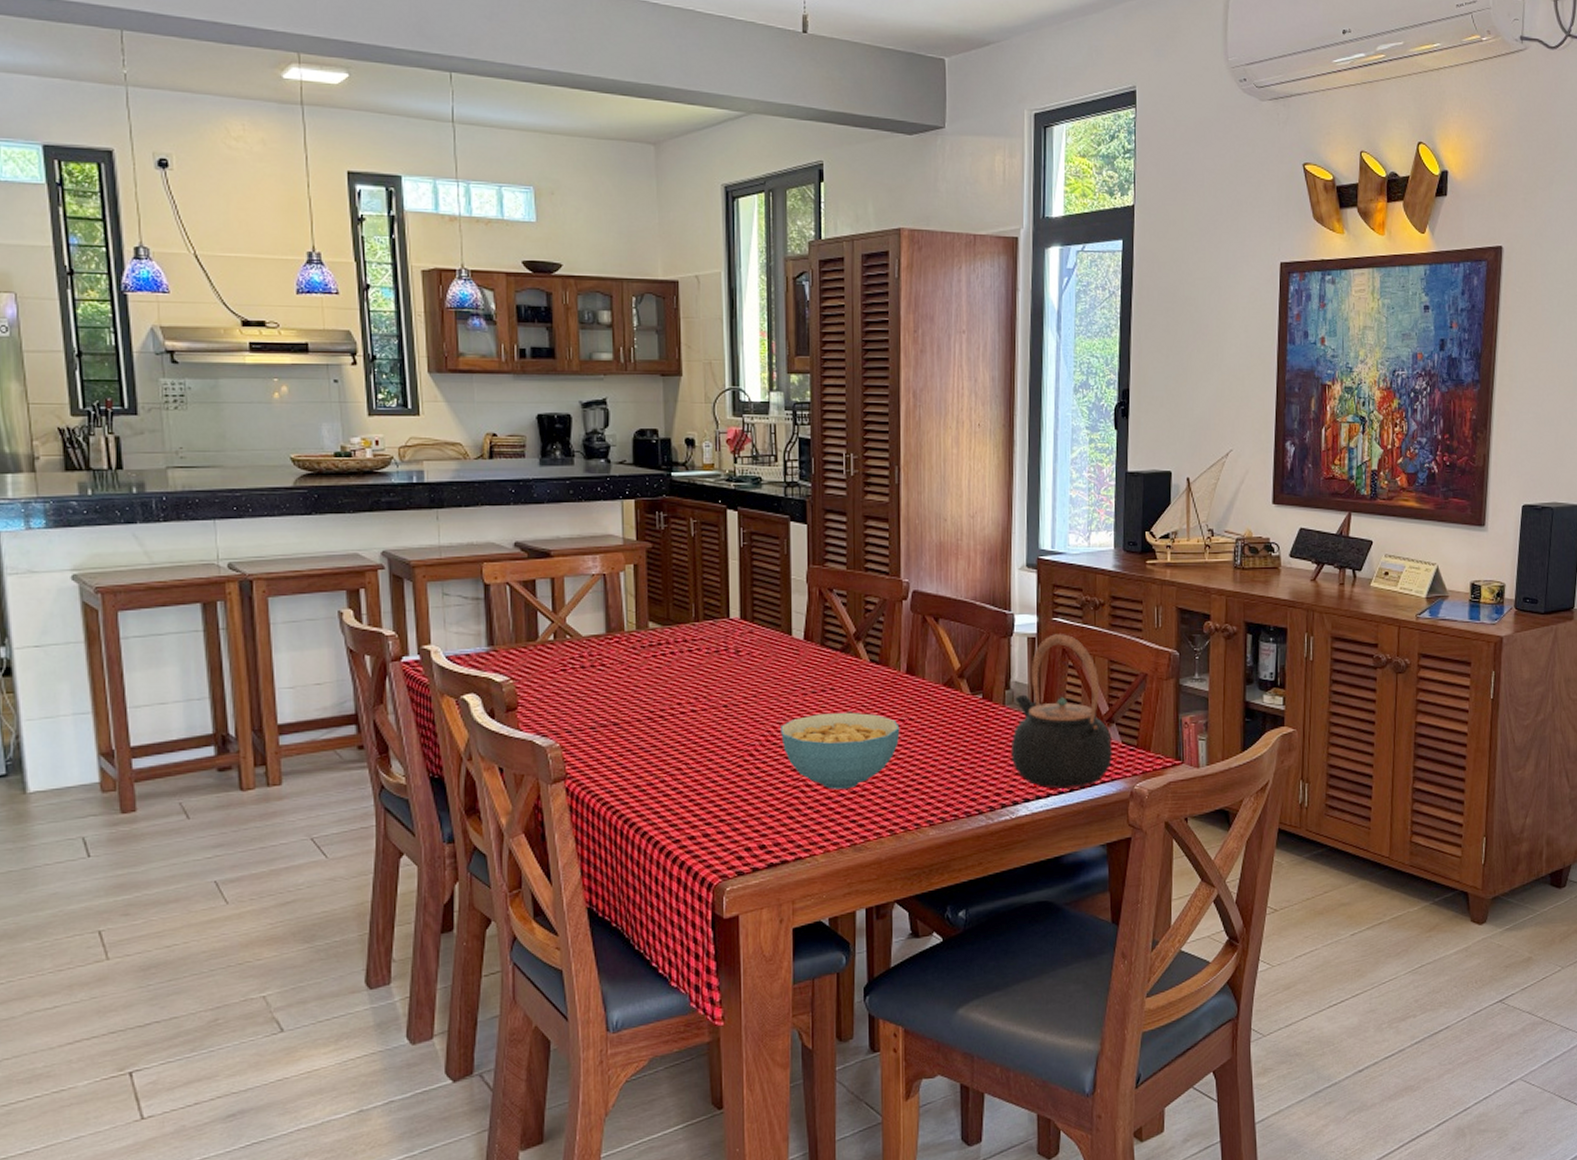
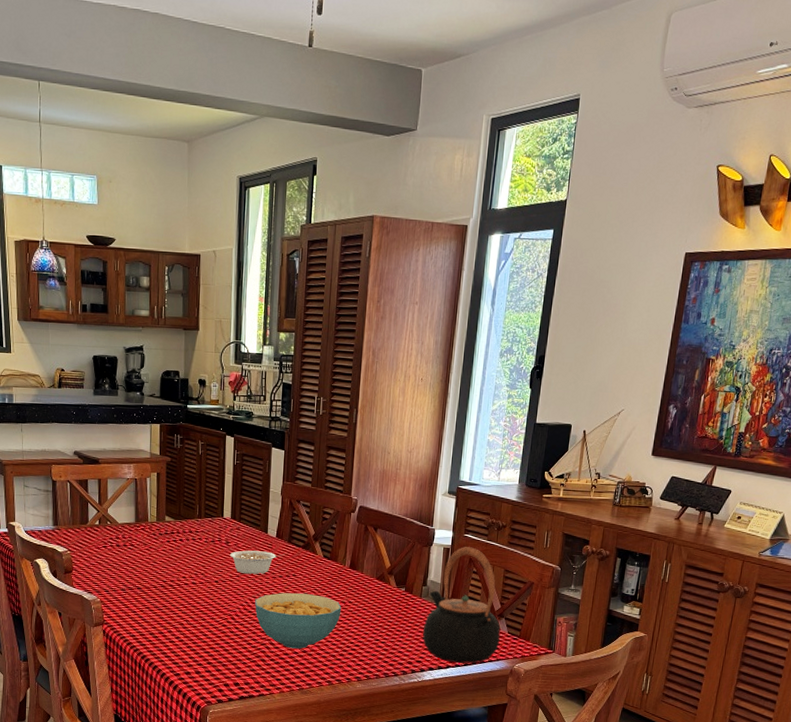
legume: none [741,660,816,693] -> present [229,550,284,575]

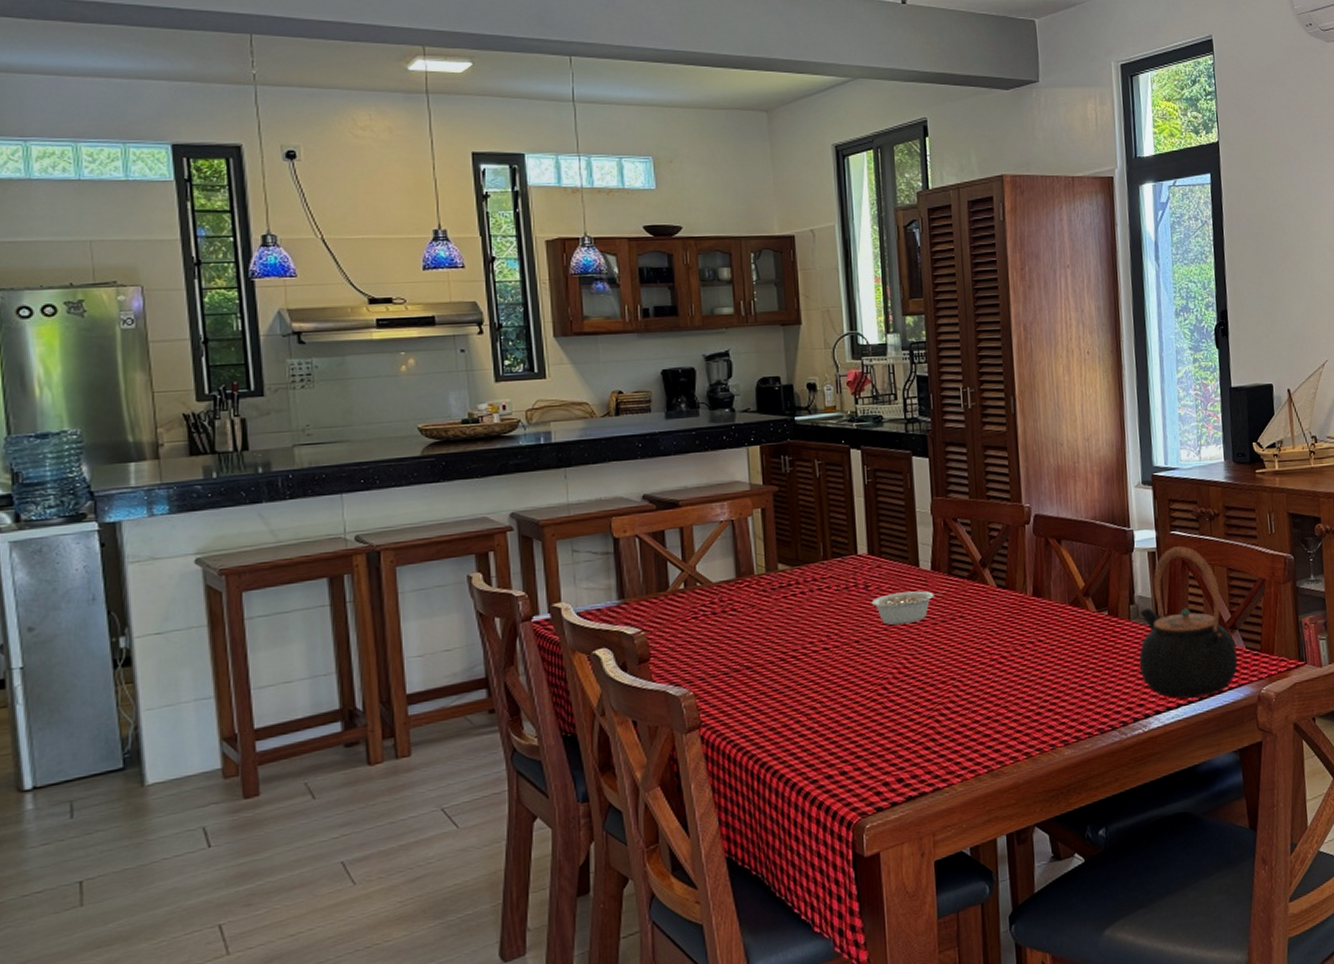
cereal bowl: present [254,593,342,649] -> none [911,638,1030,717]

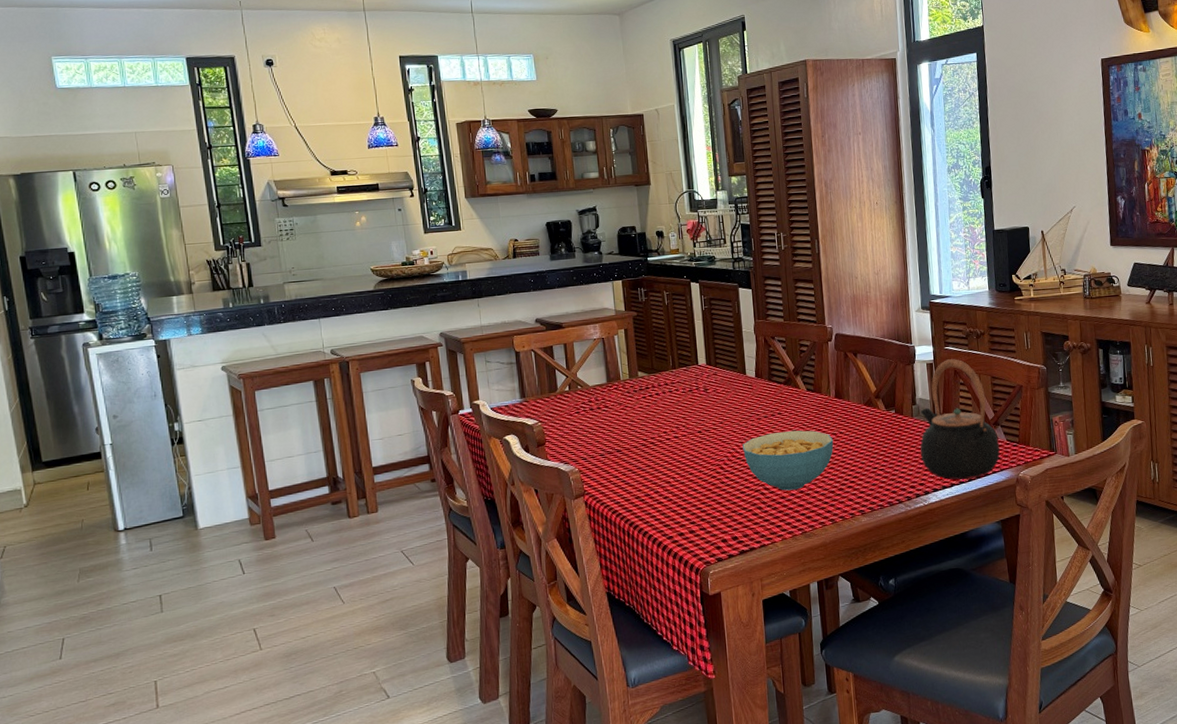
legume: present [871,590,944,626] -> none [709,393,766,420]
cereal bowl: none [911,638,1030,717] -> present [741,430,834,491]

